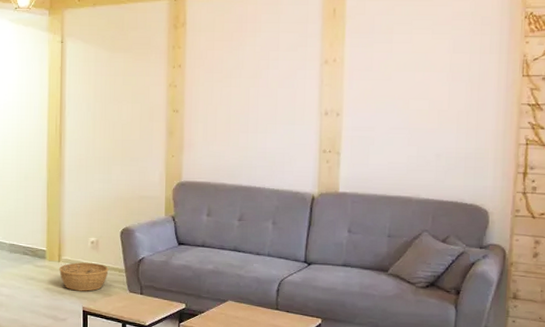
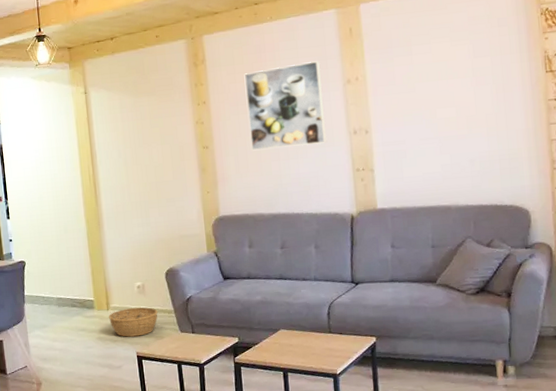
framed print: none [221,38,300,122] -> present [244,61,327,151]

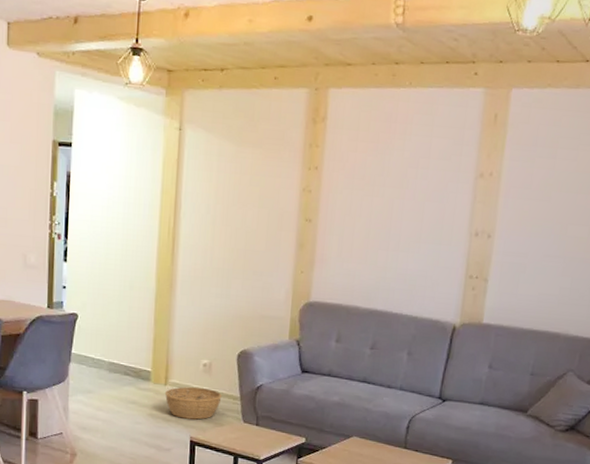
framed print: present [244,61,327,151] -> none [360,143,455,241]

